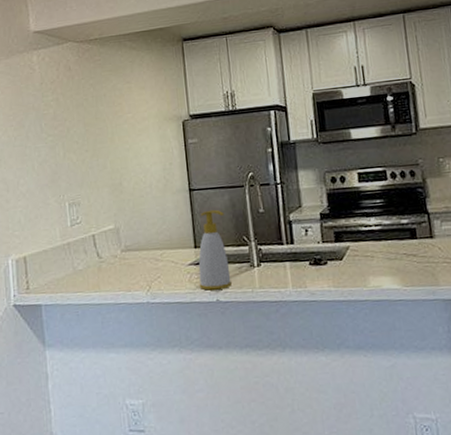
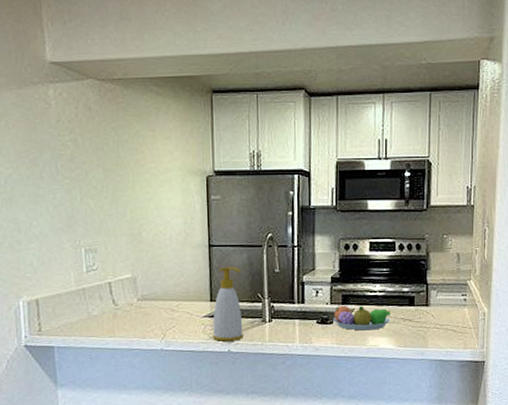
fruit bowl: none [326,242,392,271] -> present [332,305,390,331]

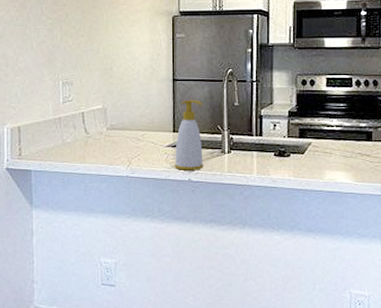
fruit bowl: present [332,305,390,331] -> none [289,138,348,164]

